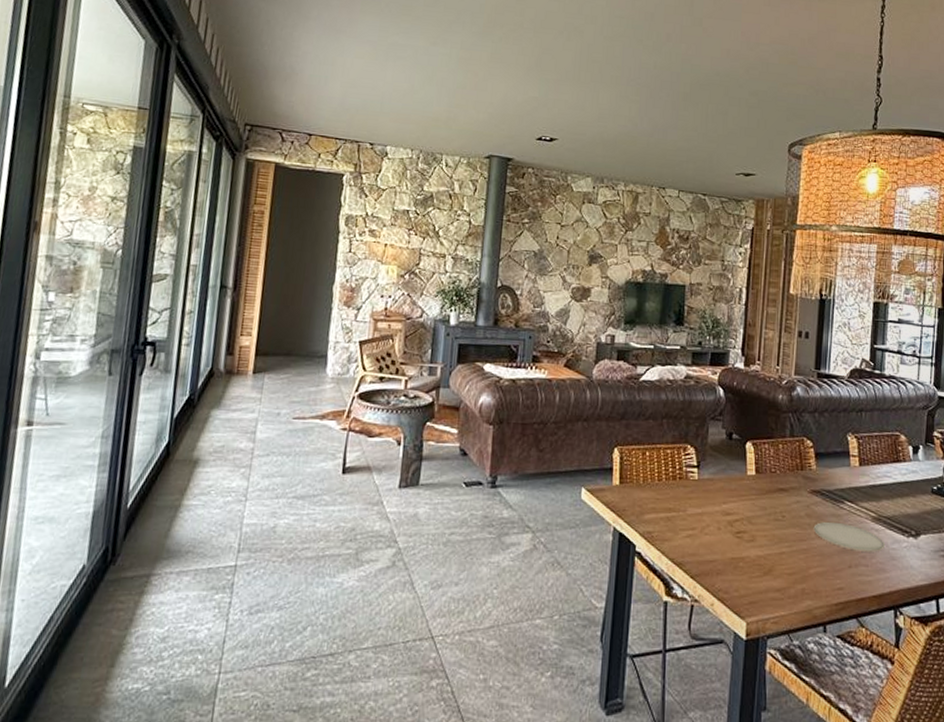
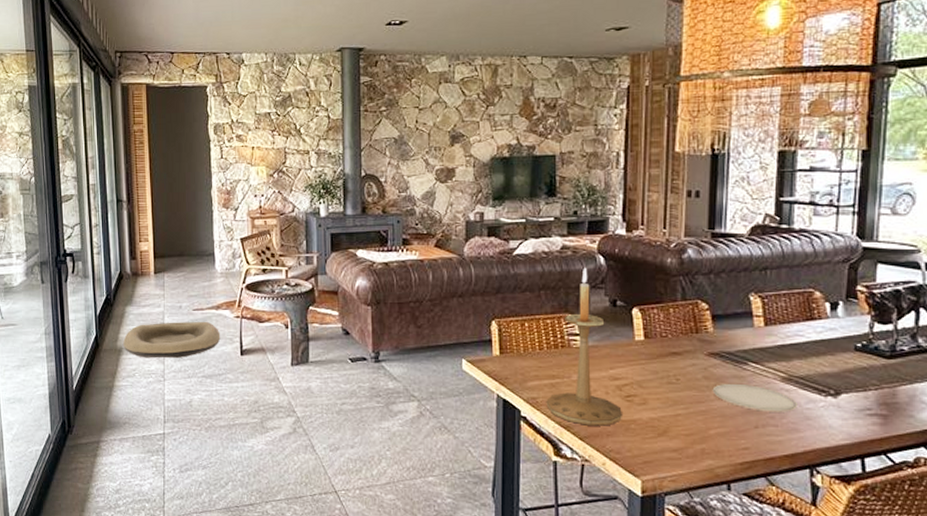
dog bed: none [201,431,322,475] -> present [123,321,221,359]
candlestick: none [661,398,732,564] -> present [546,267,622,426]

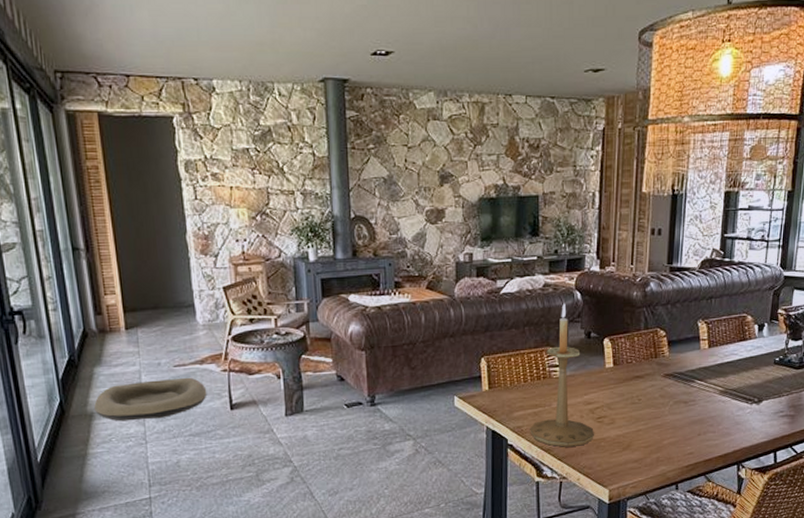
plate: present [712,383,797,412] -> none [666,399,730,421]

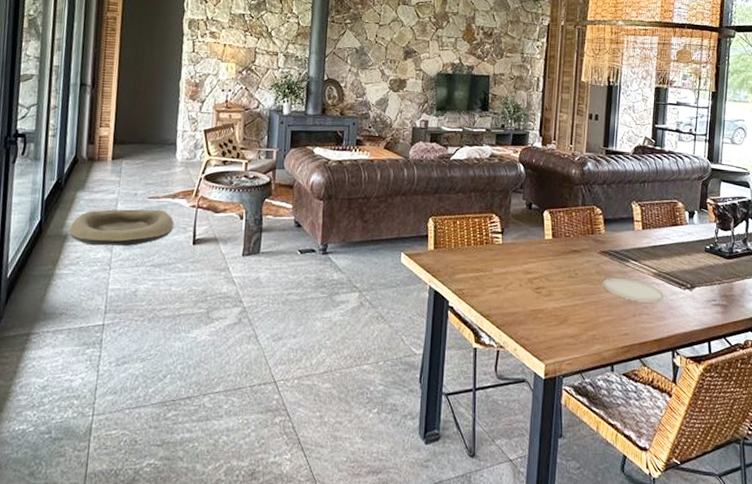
candlestick: present [530,303,594,447] -> none [470,174,532,315]
plate: none [666,399,730,421] -> present [602,277,664,303]

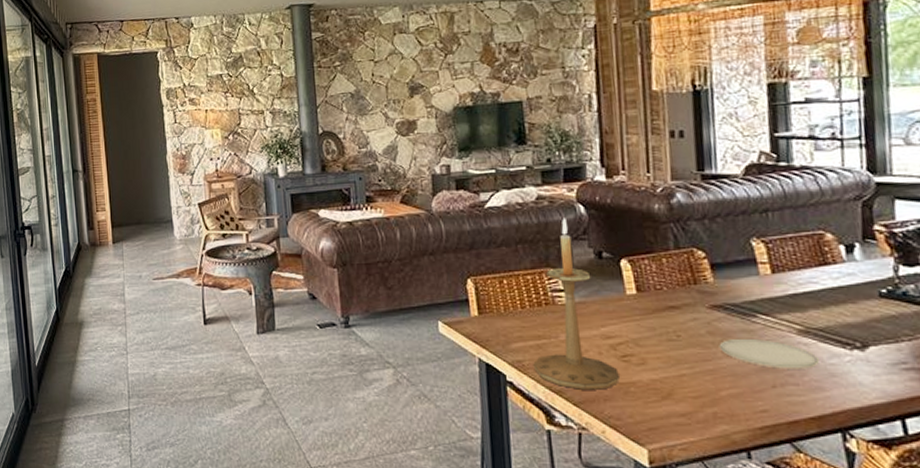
dog bed: present [69,209,174,247] -> none [84,290,183,331]
candlestick: none [470,174,532,315] -> present [533,218,620,390]

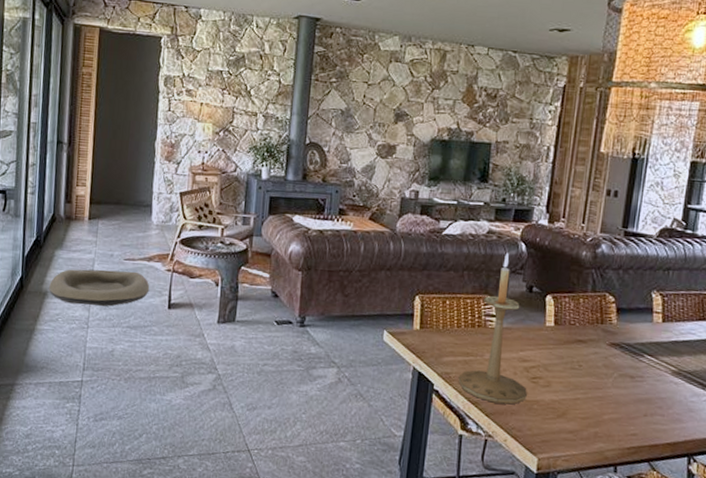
dog bed: none [84,290,183,331] -> present [49,269,150,307]
plate: present [719,338,819,369] -> none [610,373,683,404]

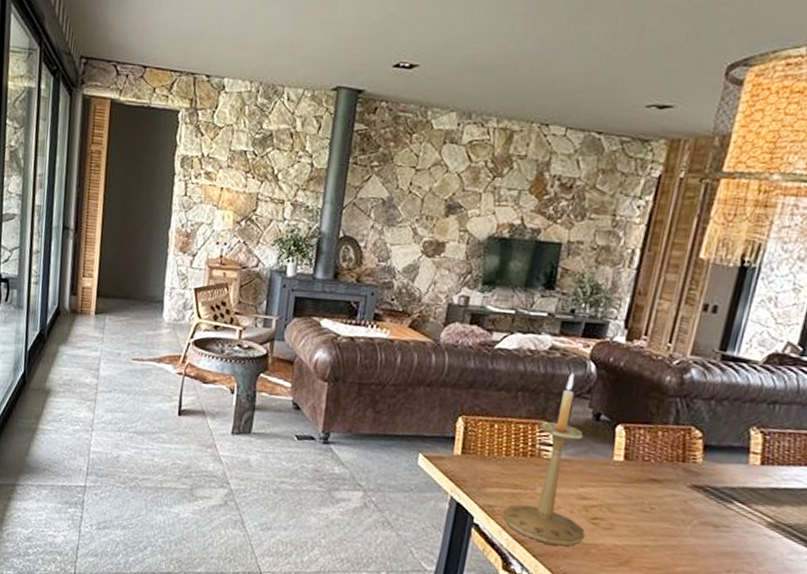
dog bed: present [49,269,150,307] -> none [52,366,159,410]

